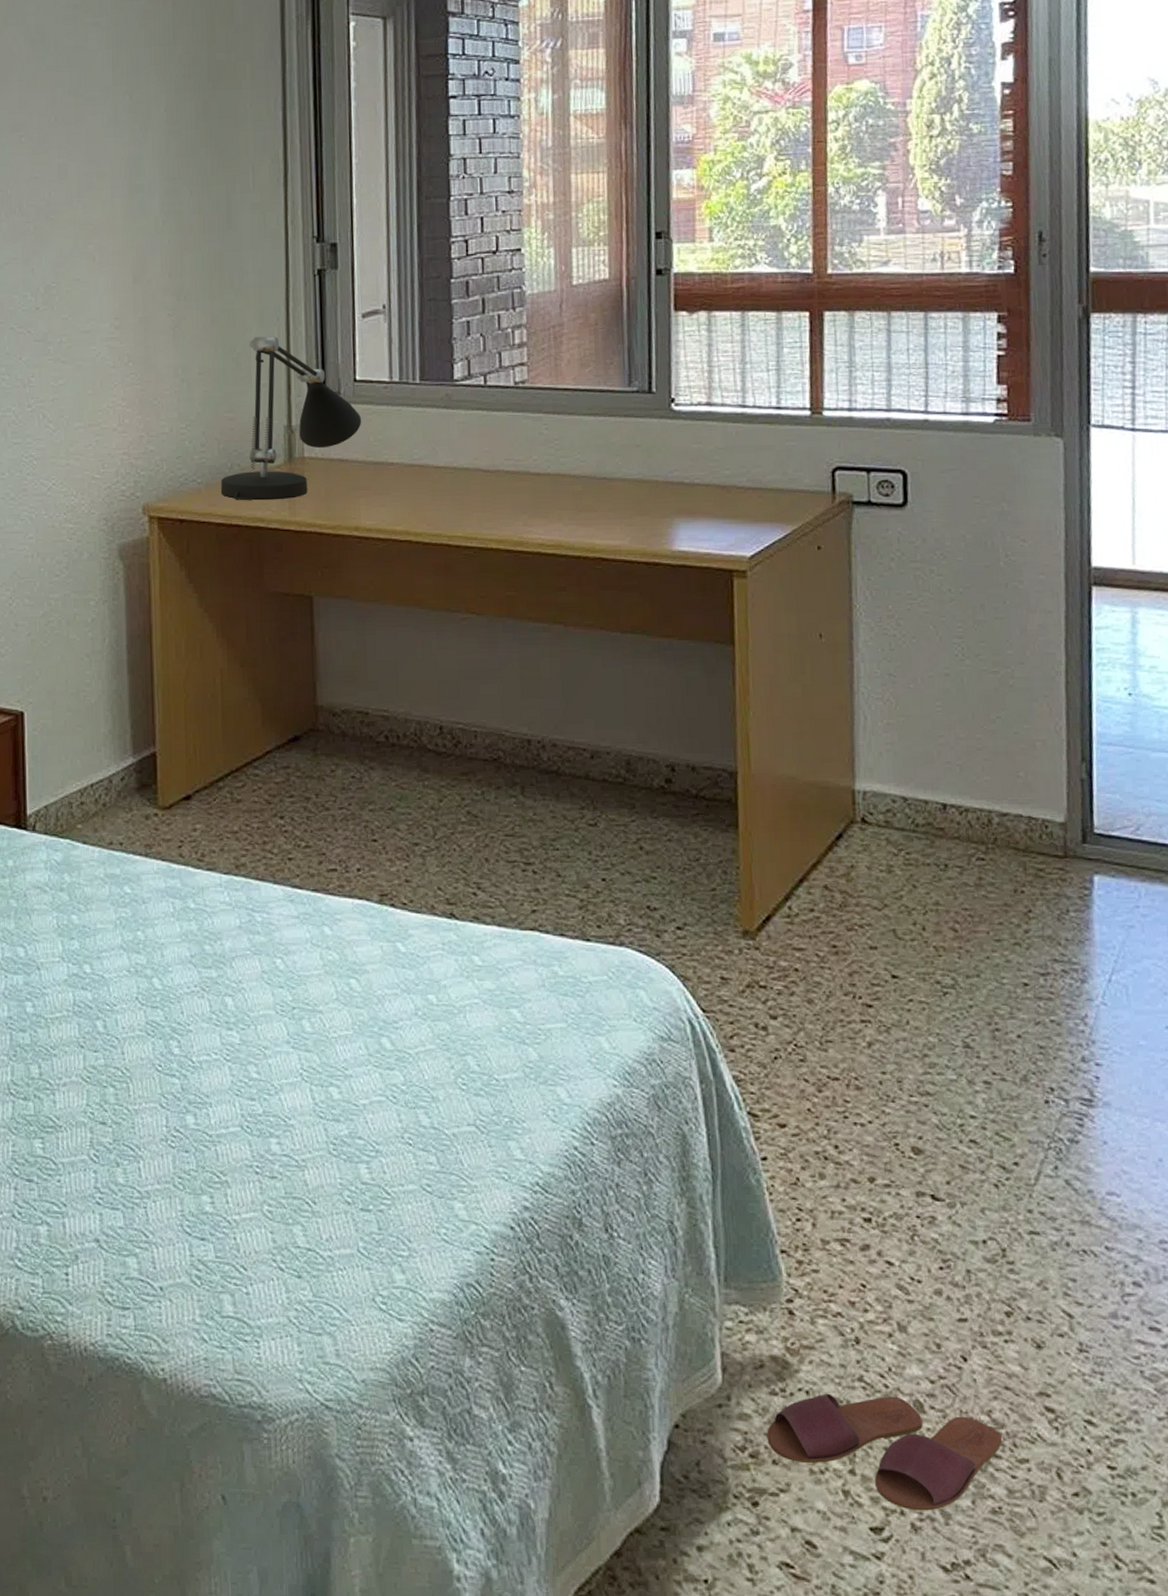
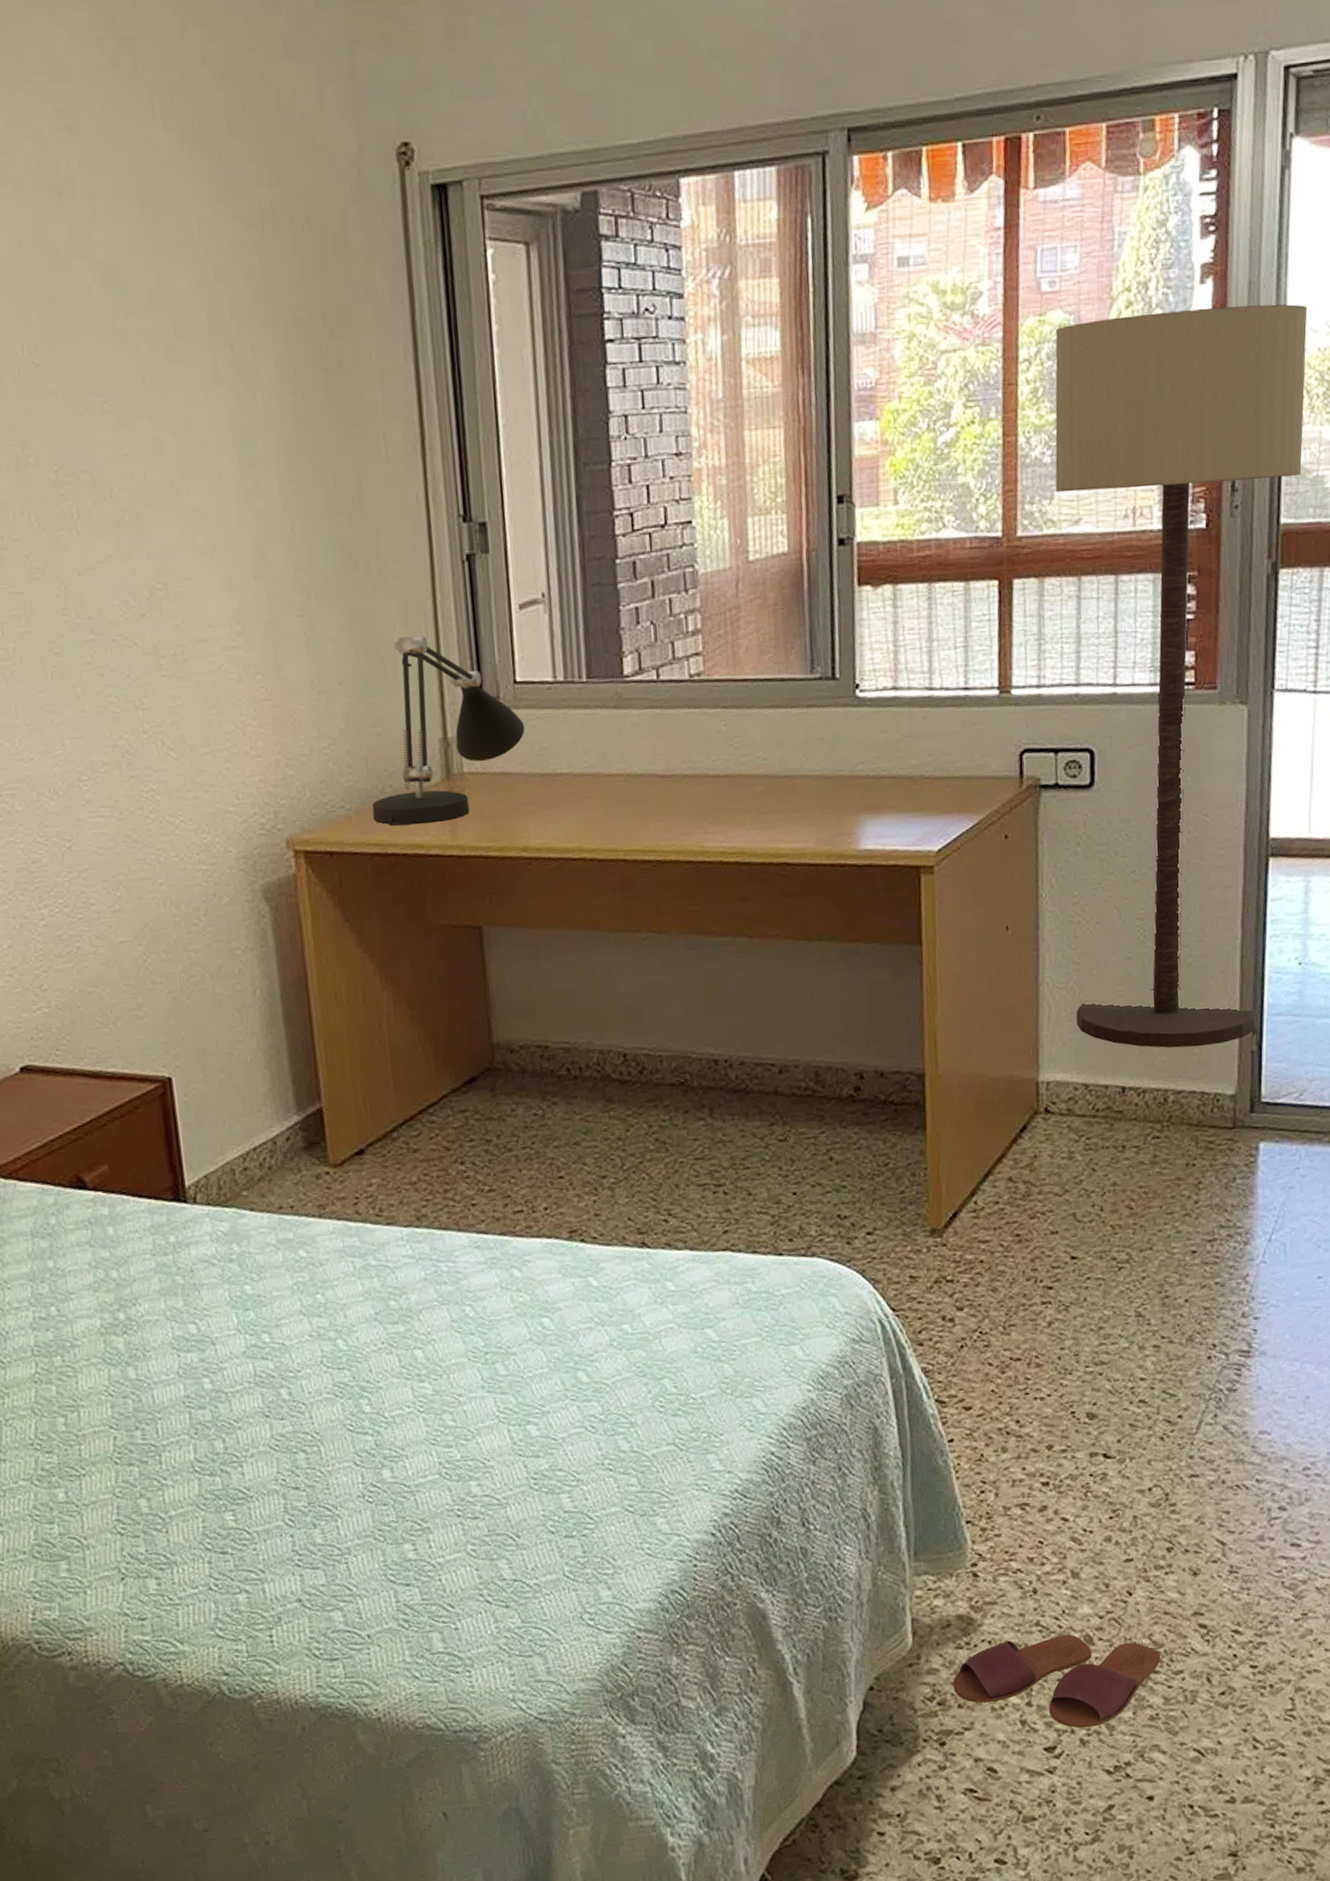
floor lamp: none [862,78,1110,770] -> present [1055,304,1308,1049]

